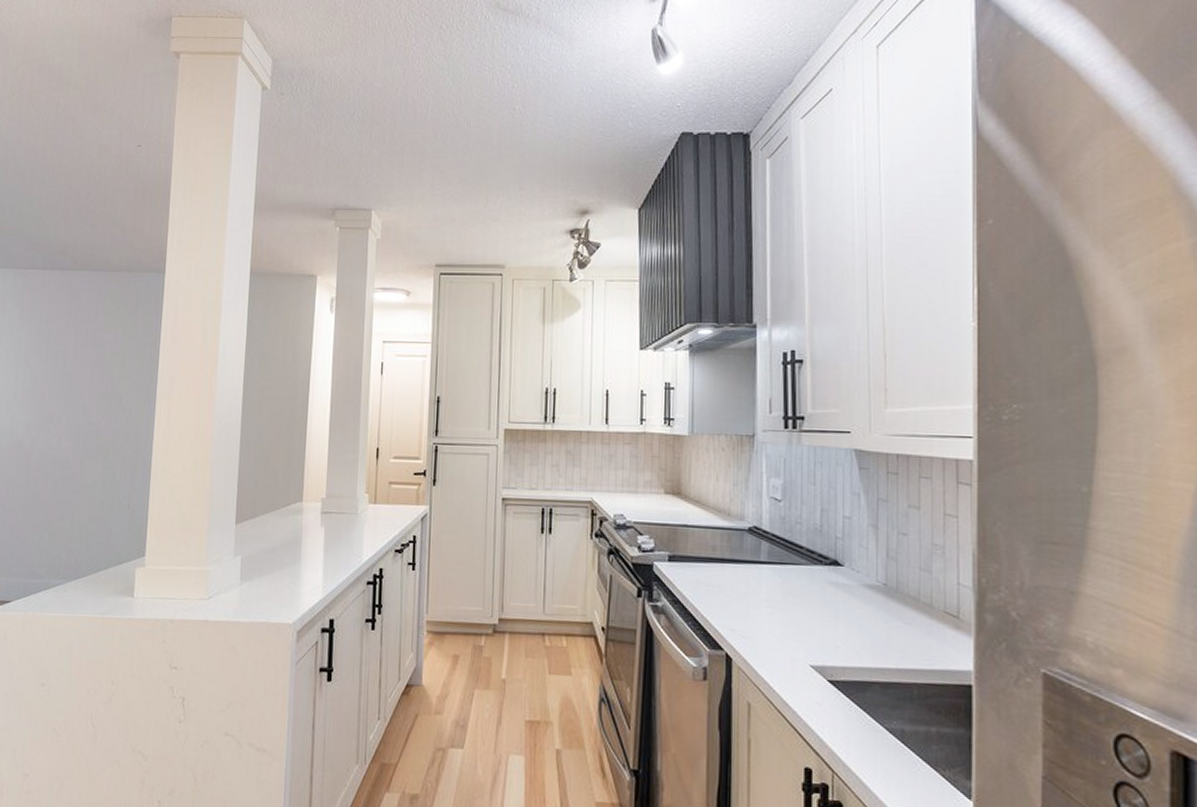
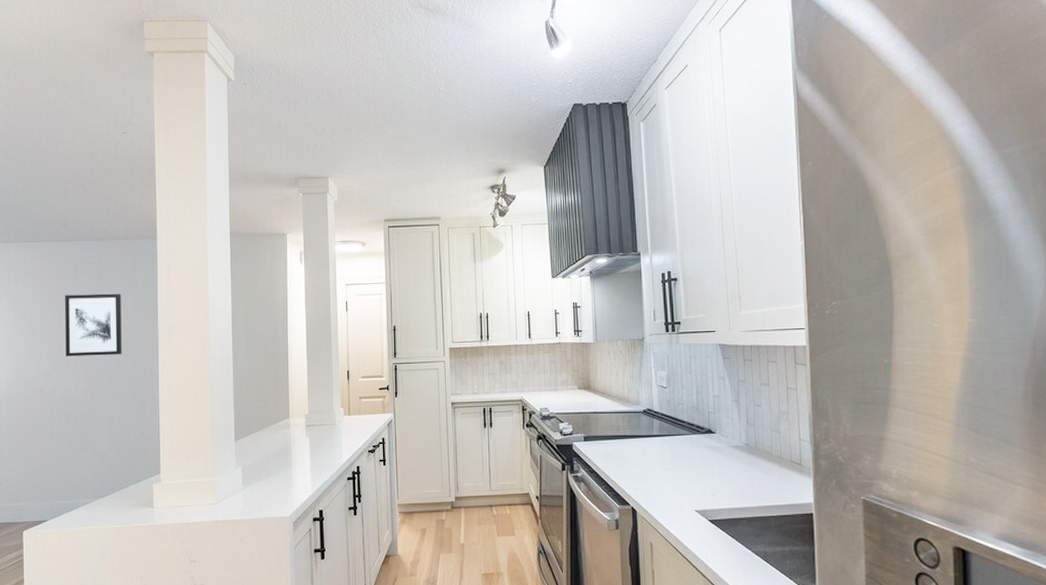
wall art: none [49,333,119,409] -> present [65,293,122,357]

